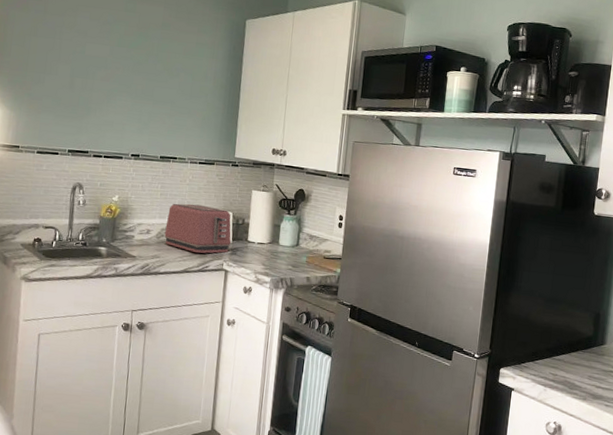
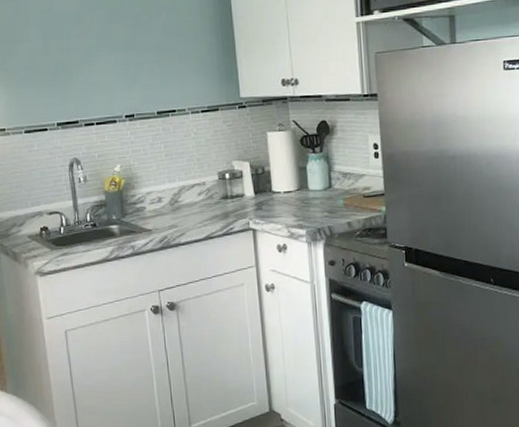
toaster: present [164,203,232,254] -> none [177,159,254,216]

